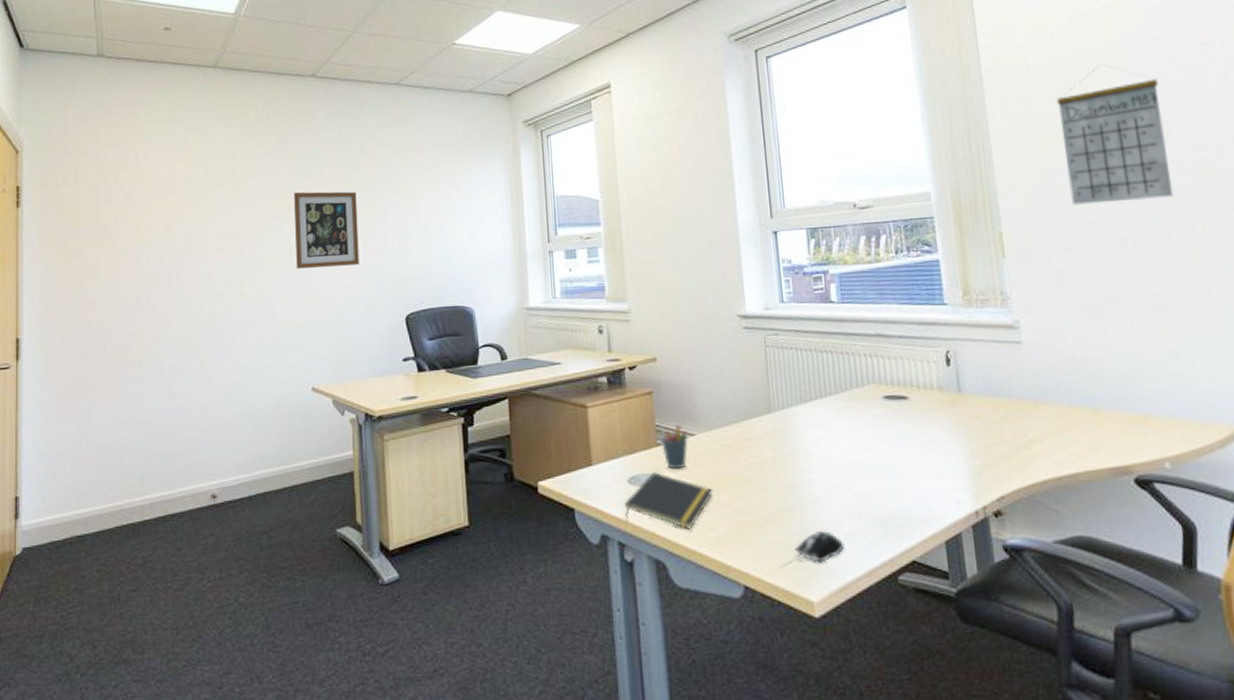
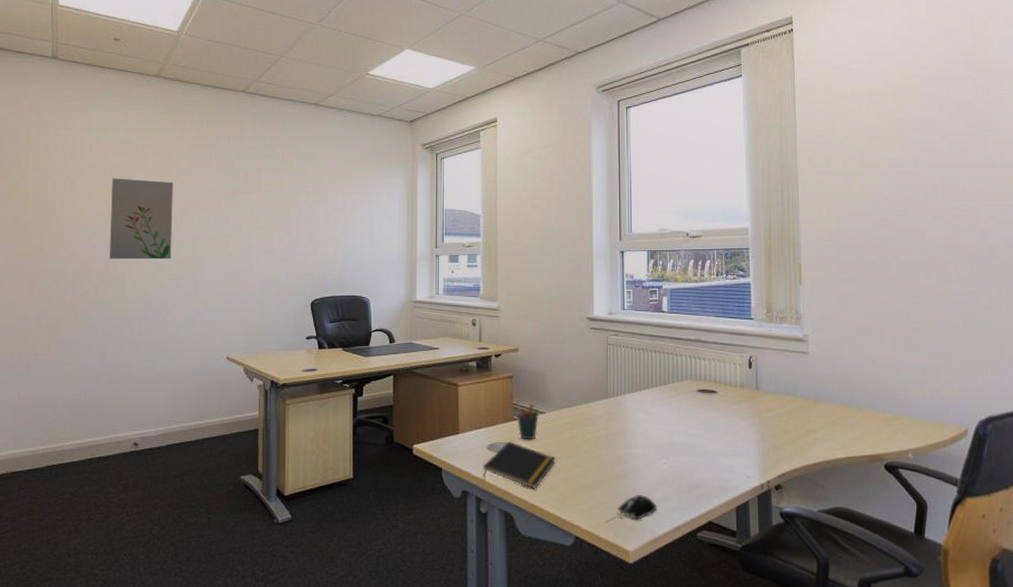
wall art: none [171,186,242,282] -> present [110,178,174,260]
wall art: present [294,191,360,269] -> none [220,190,275,255]
calendar: present [1056,63,1174,205] -> none [852,134,935,247]

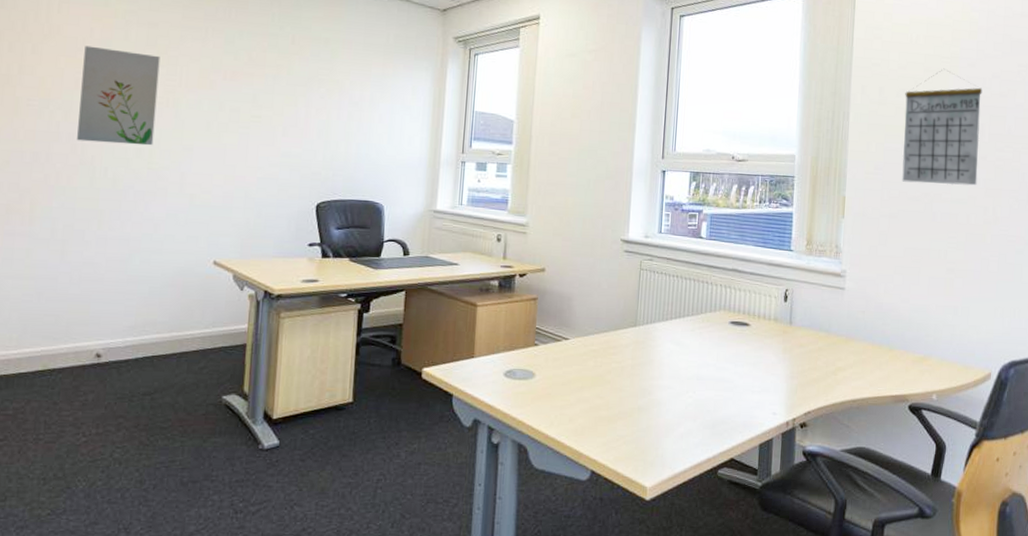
notepad: present [483,441,556,489] -> none [496,368,577,420]
pen holder: present [516,402,539,440] -> none [537,326,563,368]
computer mouse: present [605,495,657,523] -> none [623,429,679,458]
calendar: none [852,134,935,247] -> present [902,68,983,186]

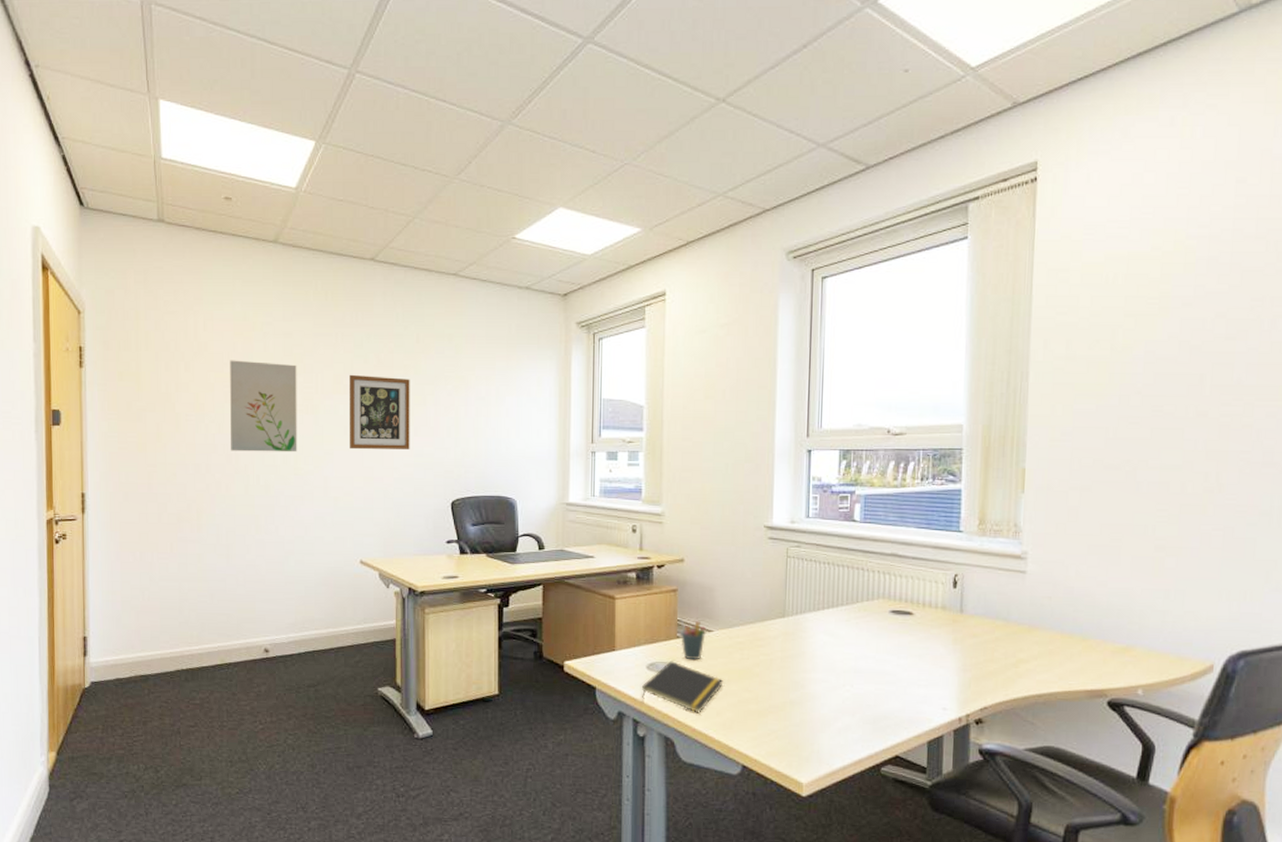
wall art: none [212,70,282,149] -> present [350,374,410,449]
notepad: none [496,368,577,420] -> present [641,661,724,713]
pen holder: none [537,326,563,368] -> present [680,618,706,660]
calendar: present [902,68,983,186] -> none [1096,311,1202,449]

